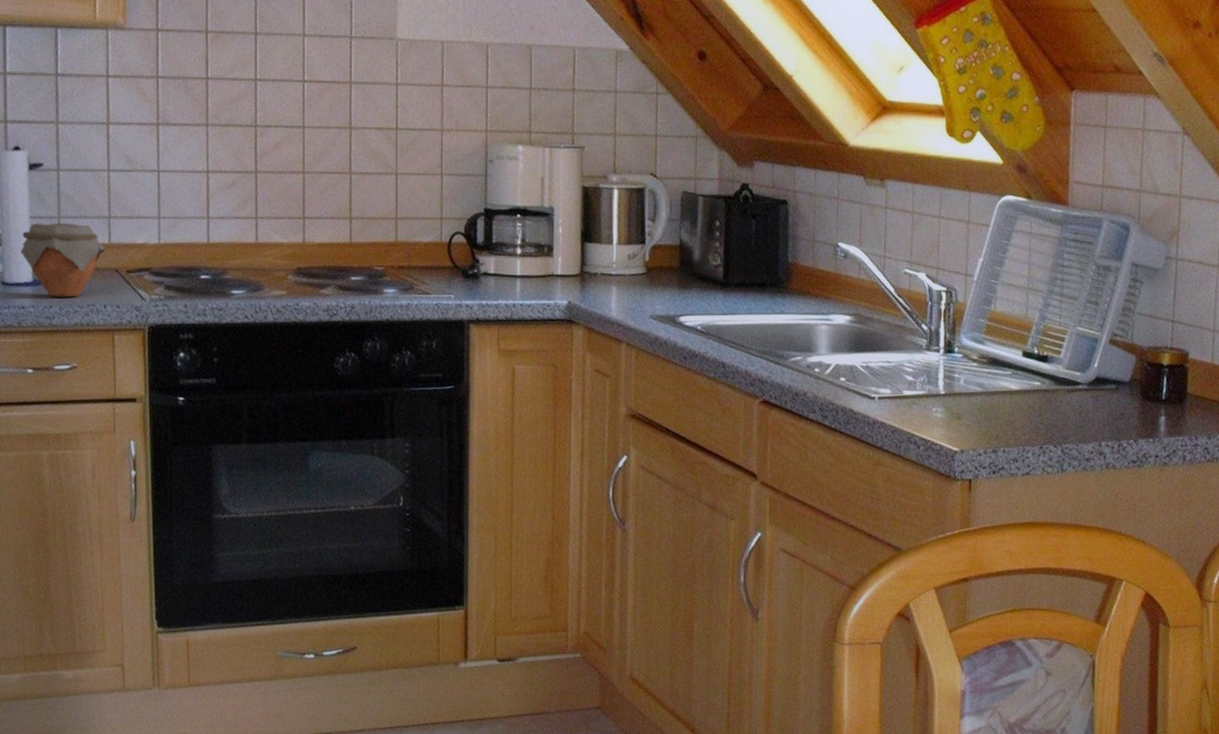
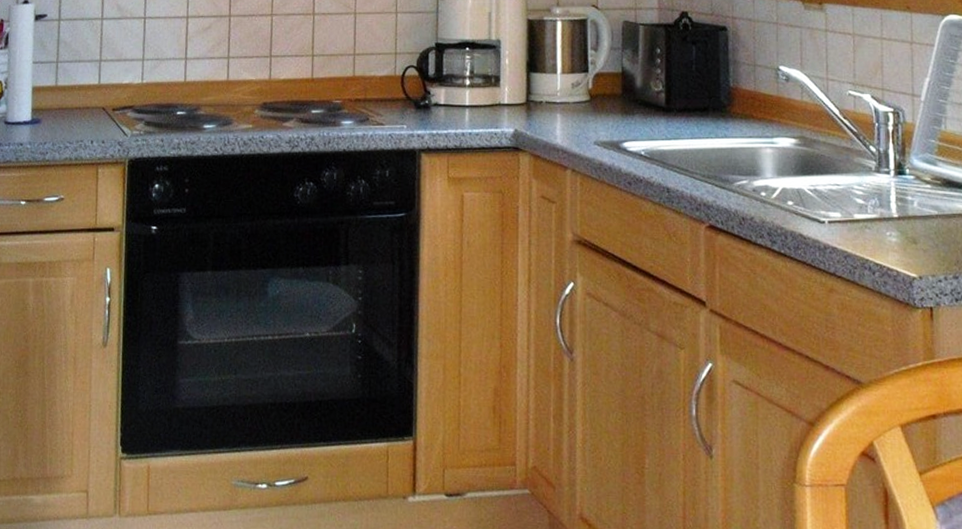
jar: present [20,223,106,298] -> none [22,67,96,134]

